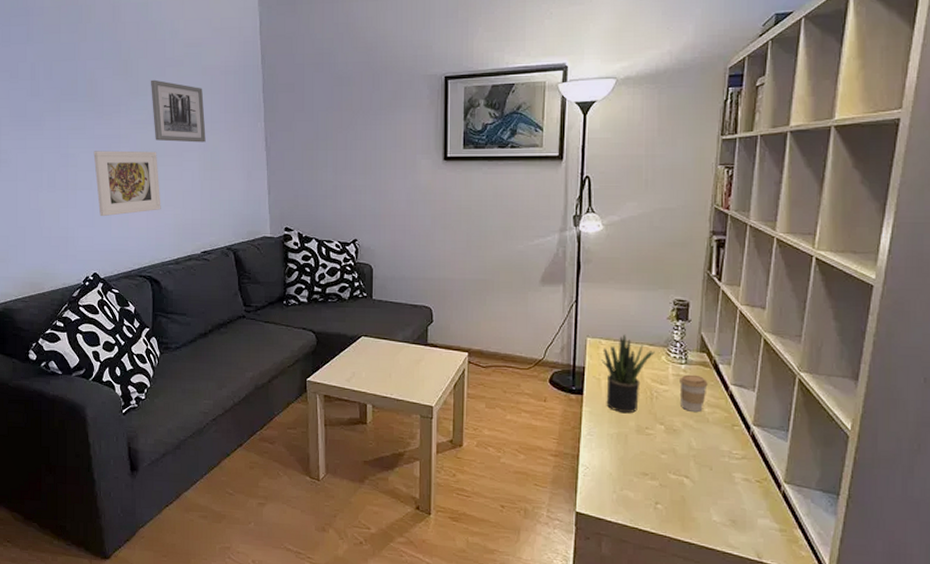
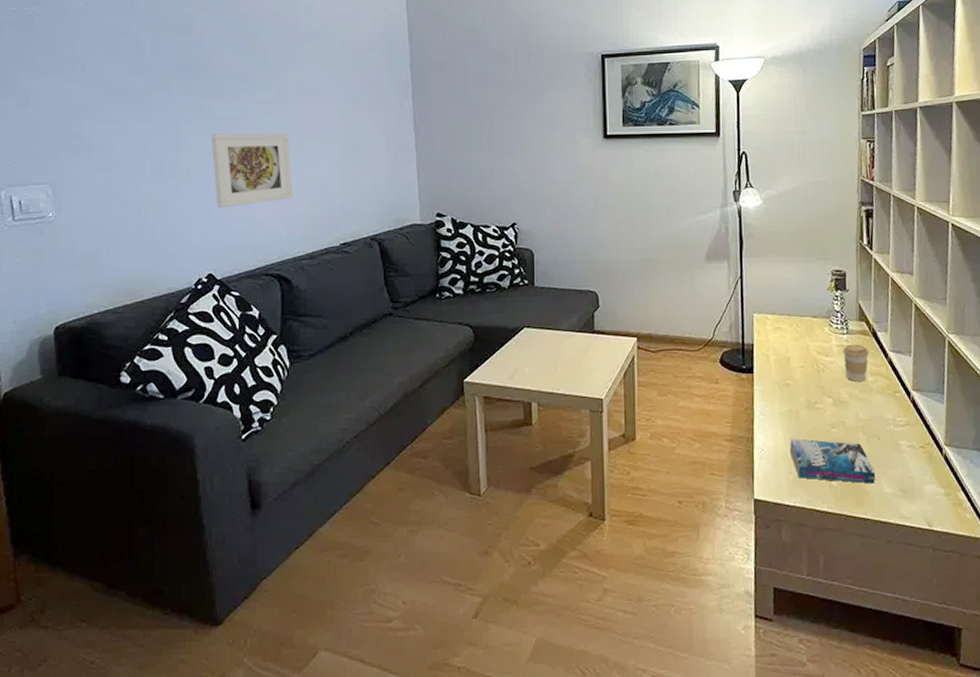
wall art: present [151,79,206,143] -> none [282,55,346,123]
potted plant: present [601,334,655,413] -> none [768,308,818,388]
book: none [615,460,705,511] -> present [789,438,876,484]

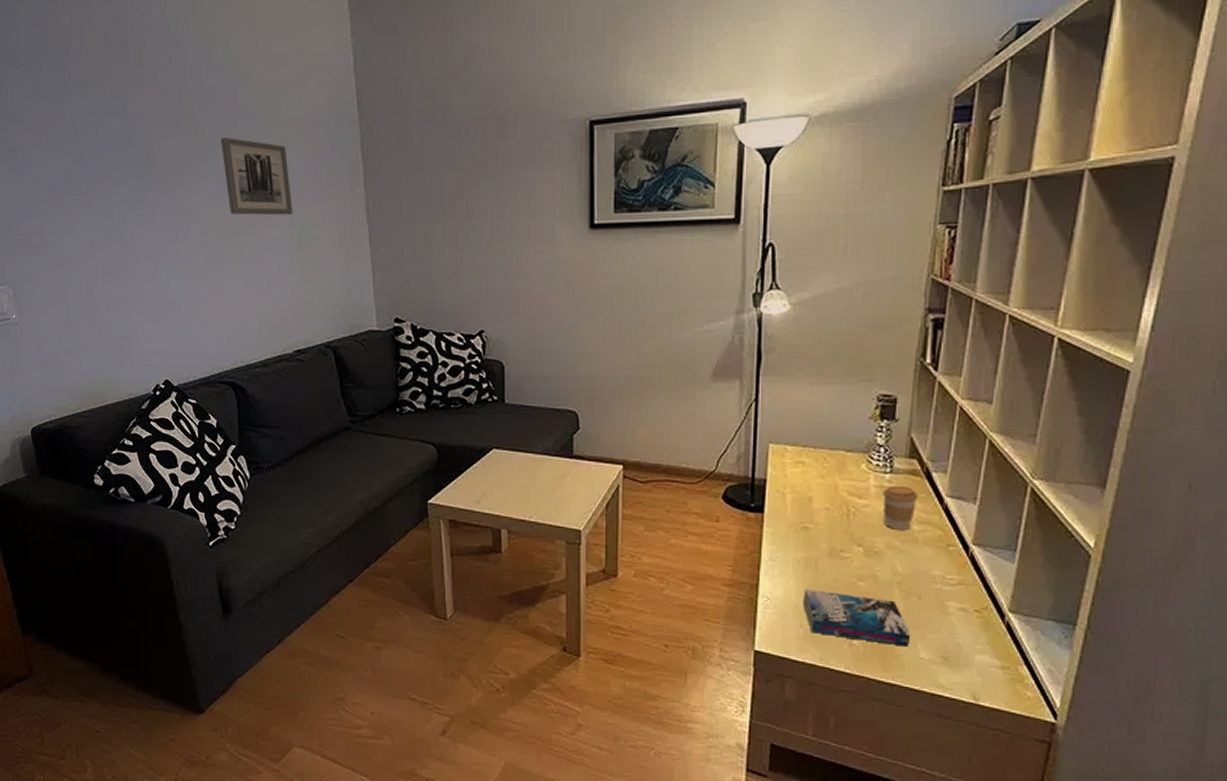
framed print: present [211,133,293,209] -> none [155,228,242,311]
wall art: none [282,55,346,123] -> present [221,137,293,216]

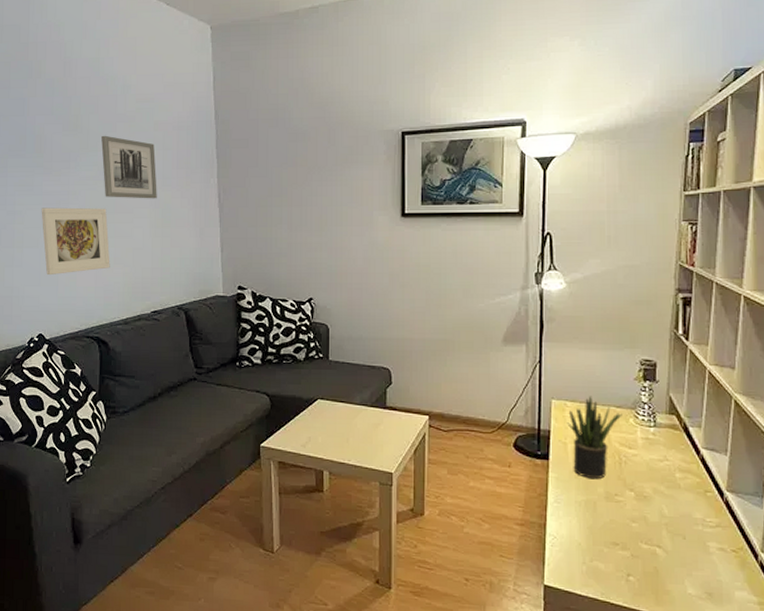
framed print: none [155,228,242,311] -> present [41,207,110,276]
potted plant: none [786,438,853,533] -> present [567,396,622,479]
book: present [802,589,911,647] -> none [584,529,679,583]
coffee cup: present [883,485,918,530] -> none [649,438,678,477]

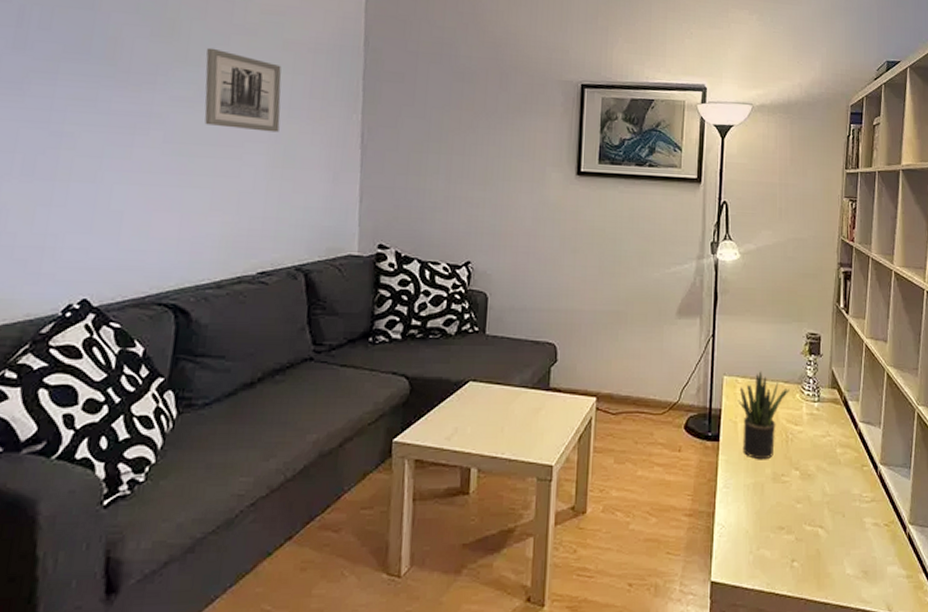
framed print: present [41,207,110,276] -> none [103,131,206,221]

